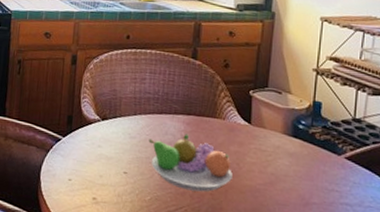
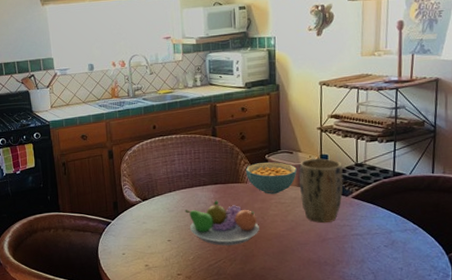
cereal bowl: none [224,98,284,139] -> present [245,162,297,194]
plant pot: none [284,103,337,184] -> present [299,158,343,224]

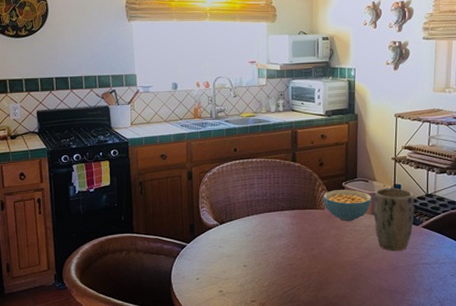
fruit bowl: present [185,200,259,246] -> none [262,226,334,272]

